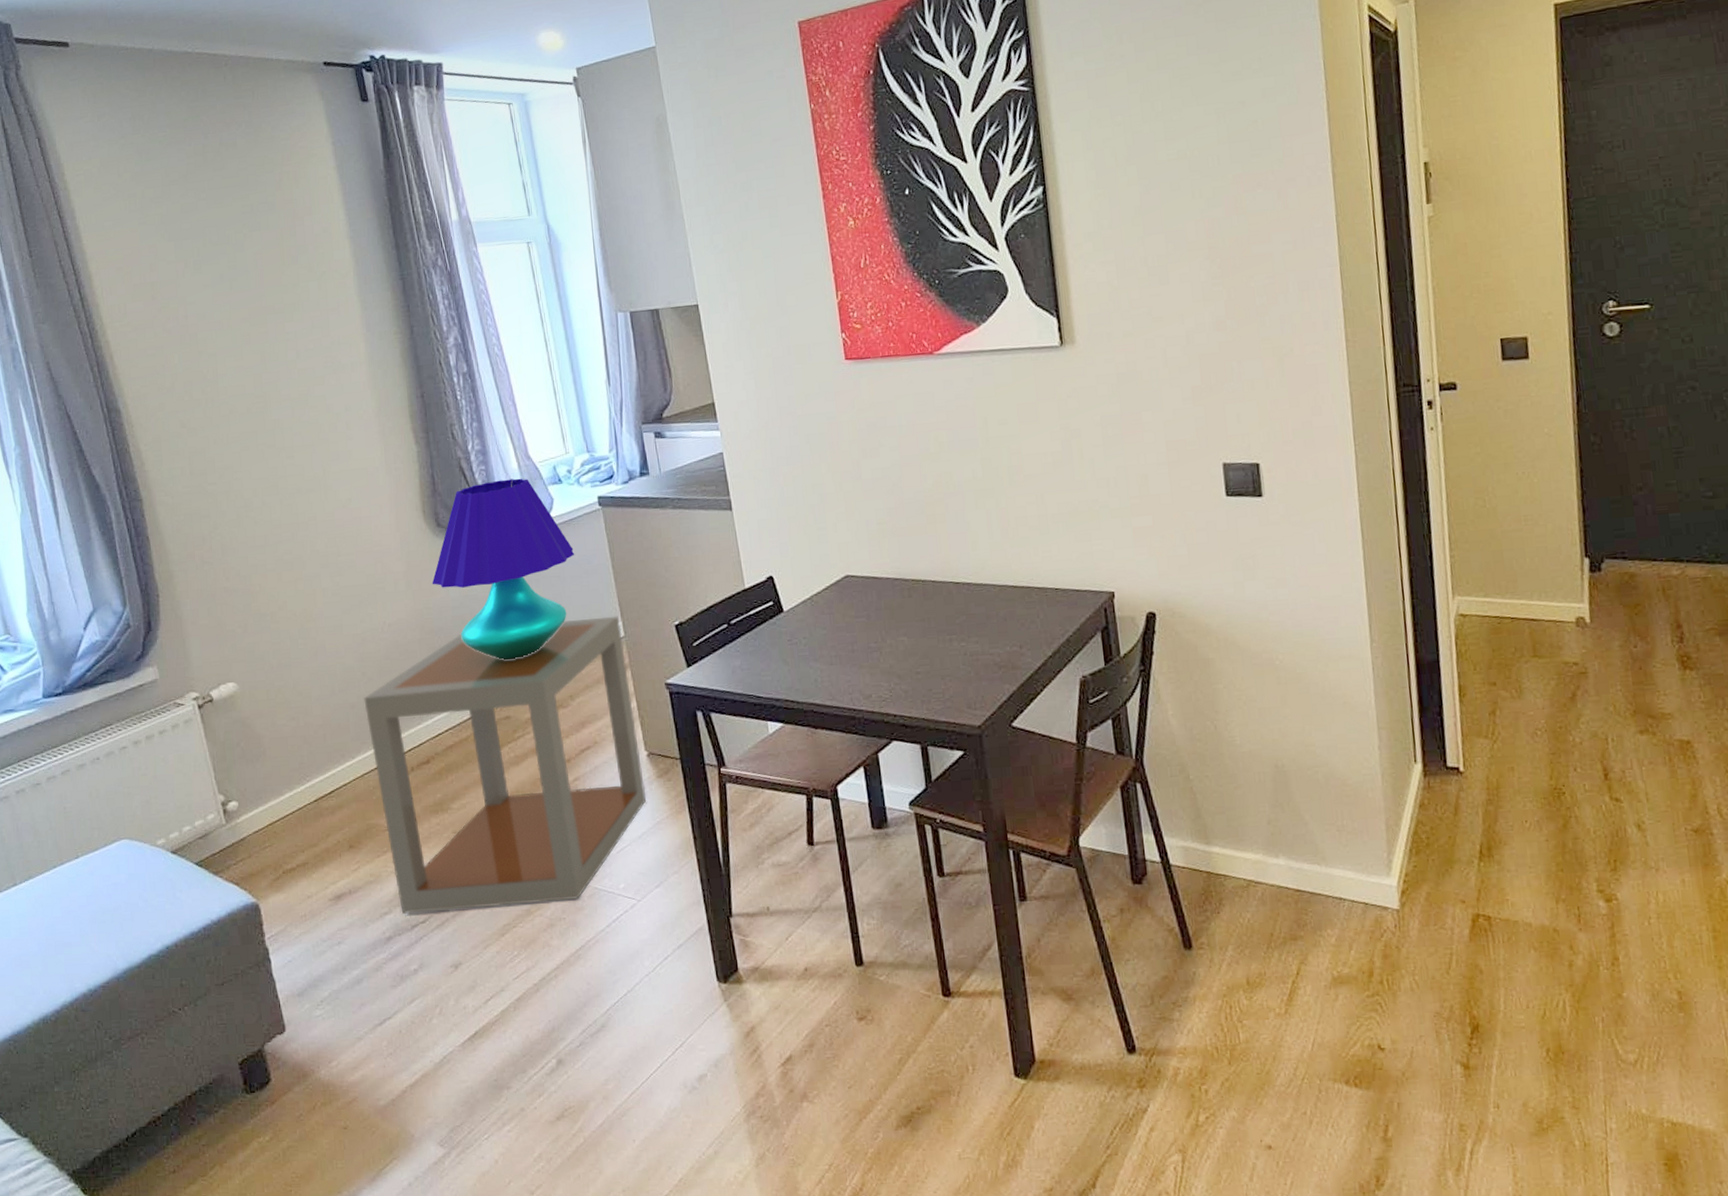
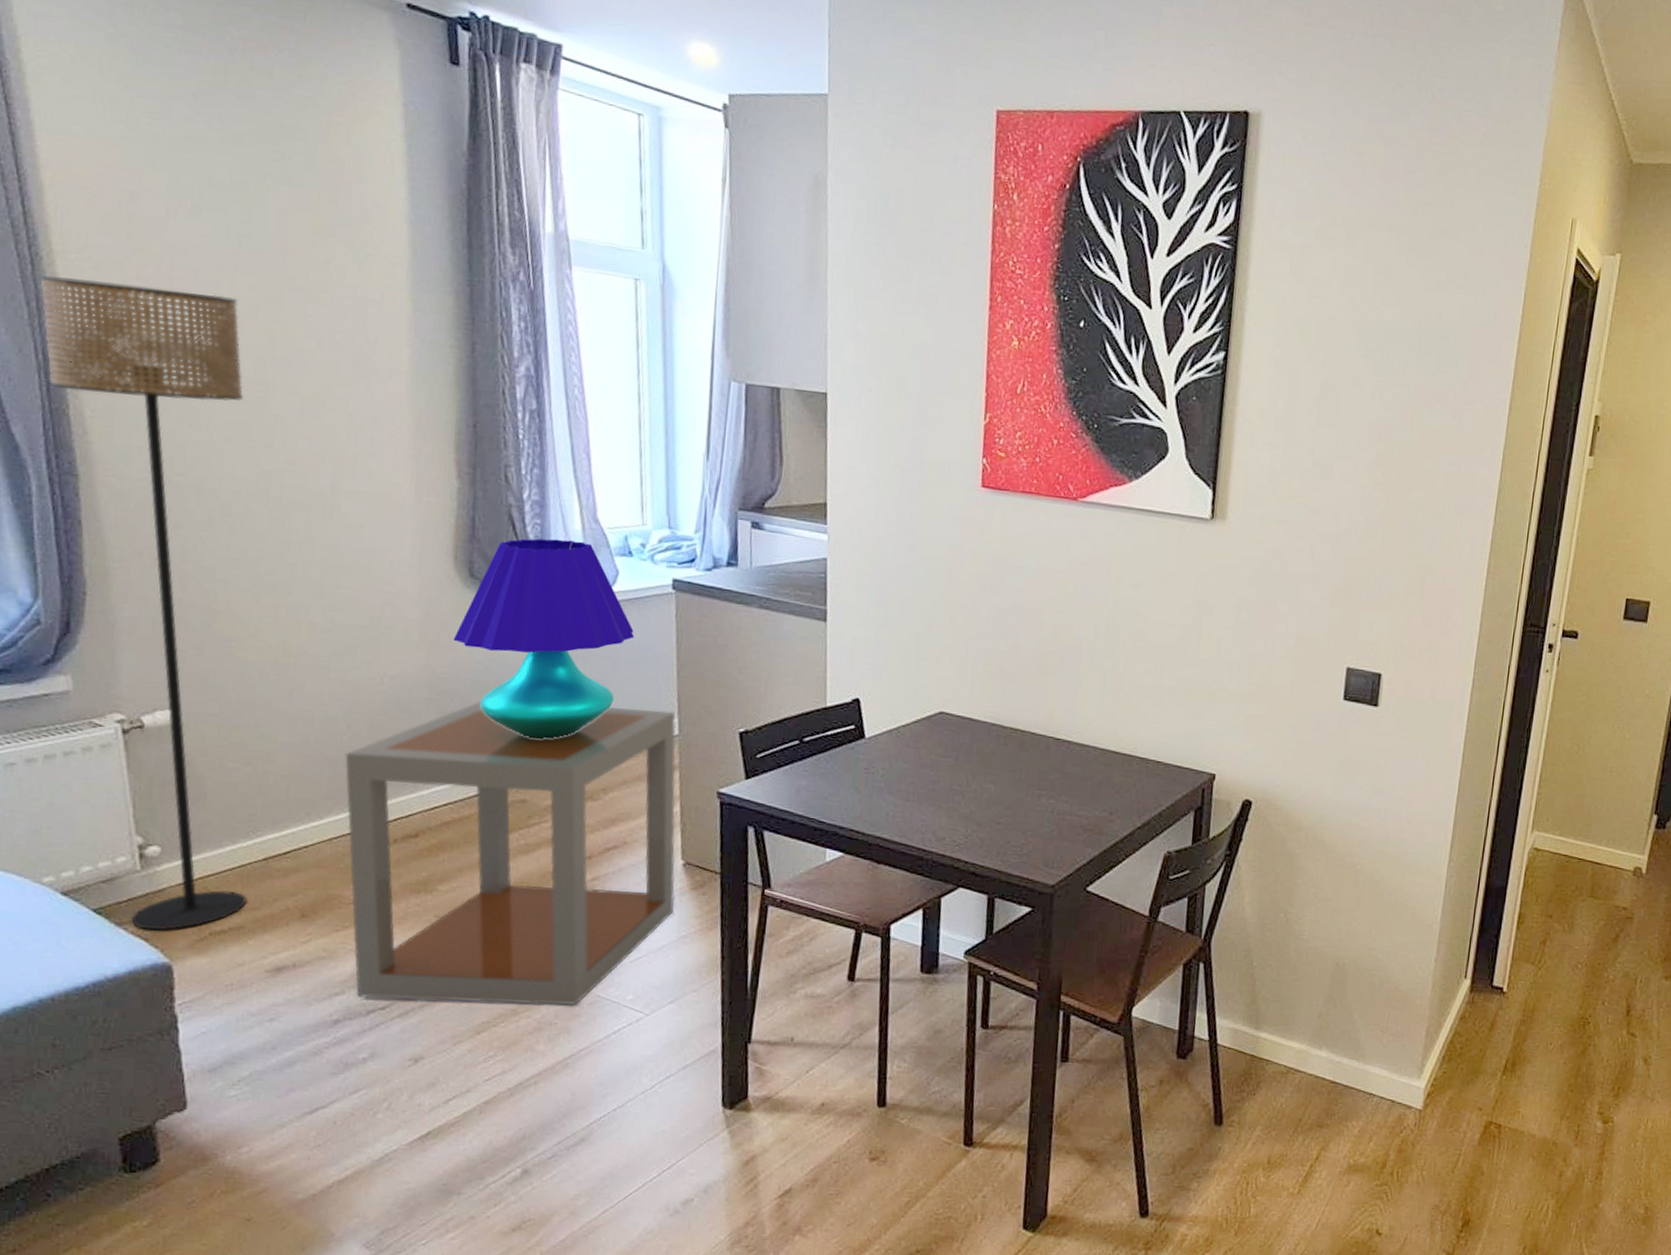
floor lamp: none [97,331,307,876] -> present [39,275,247,931]

